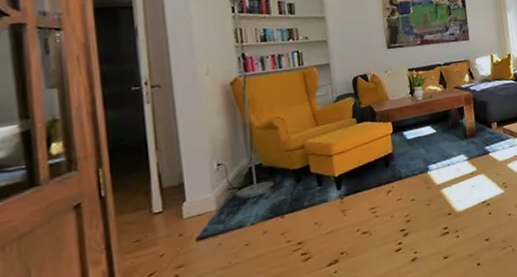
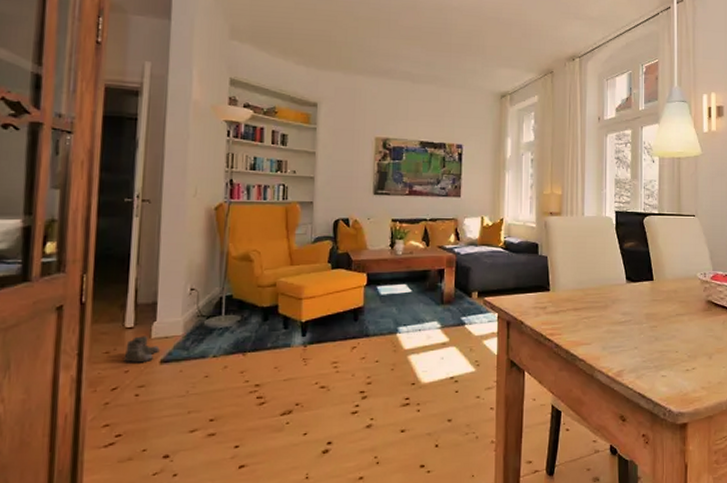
boots: none [156,217,194,249] -> present [123,336,160,365]

